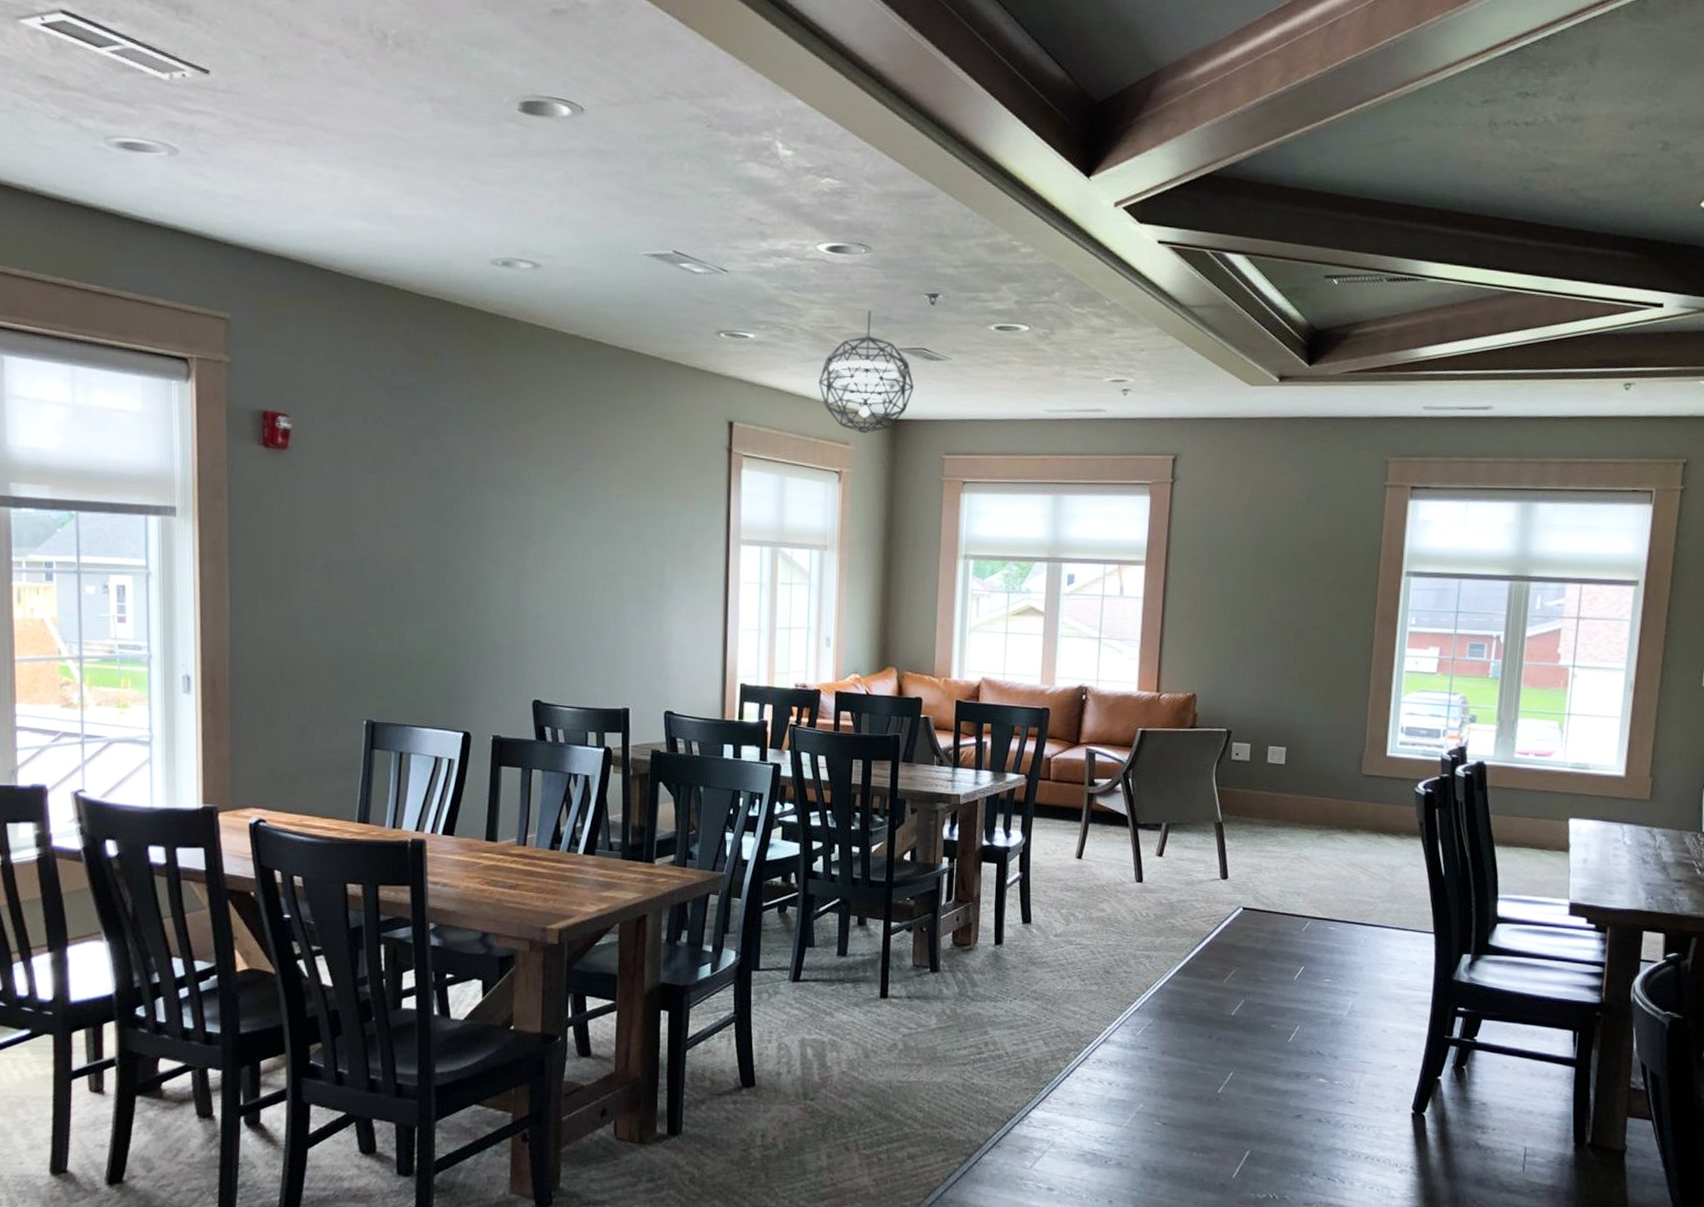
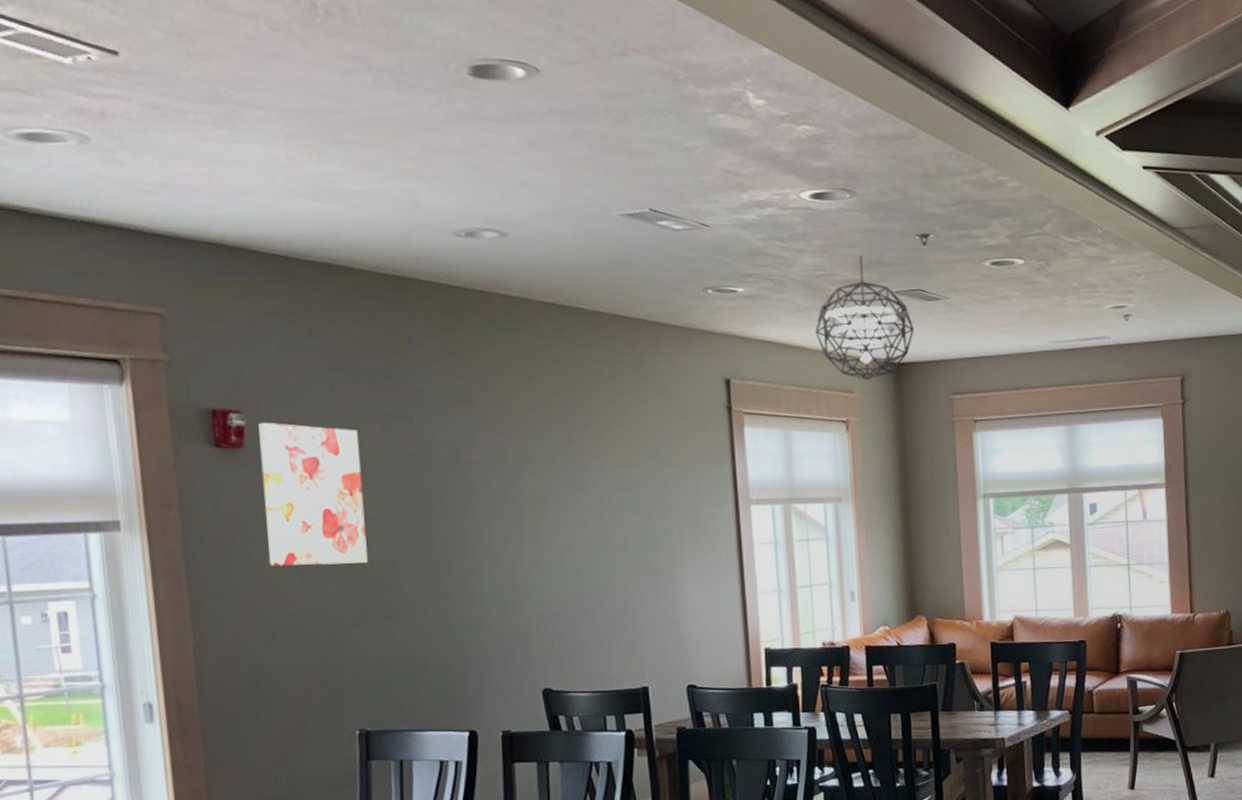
wall art: none [301,426,390,566] -> present [258,422,368,567]

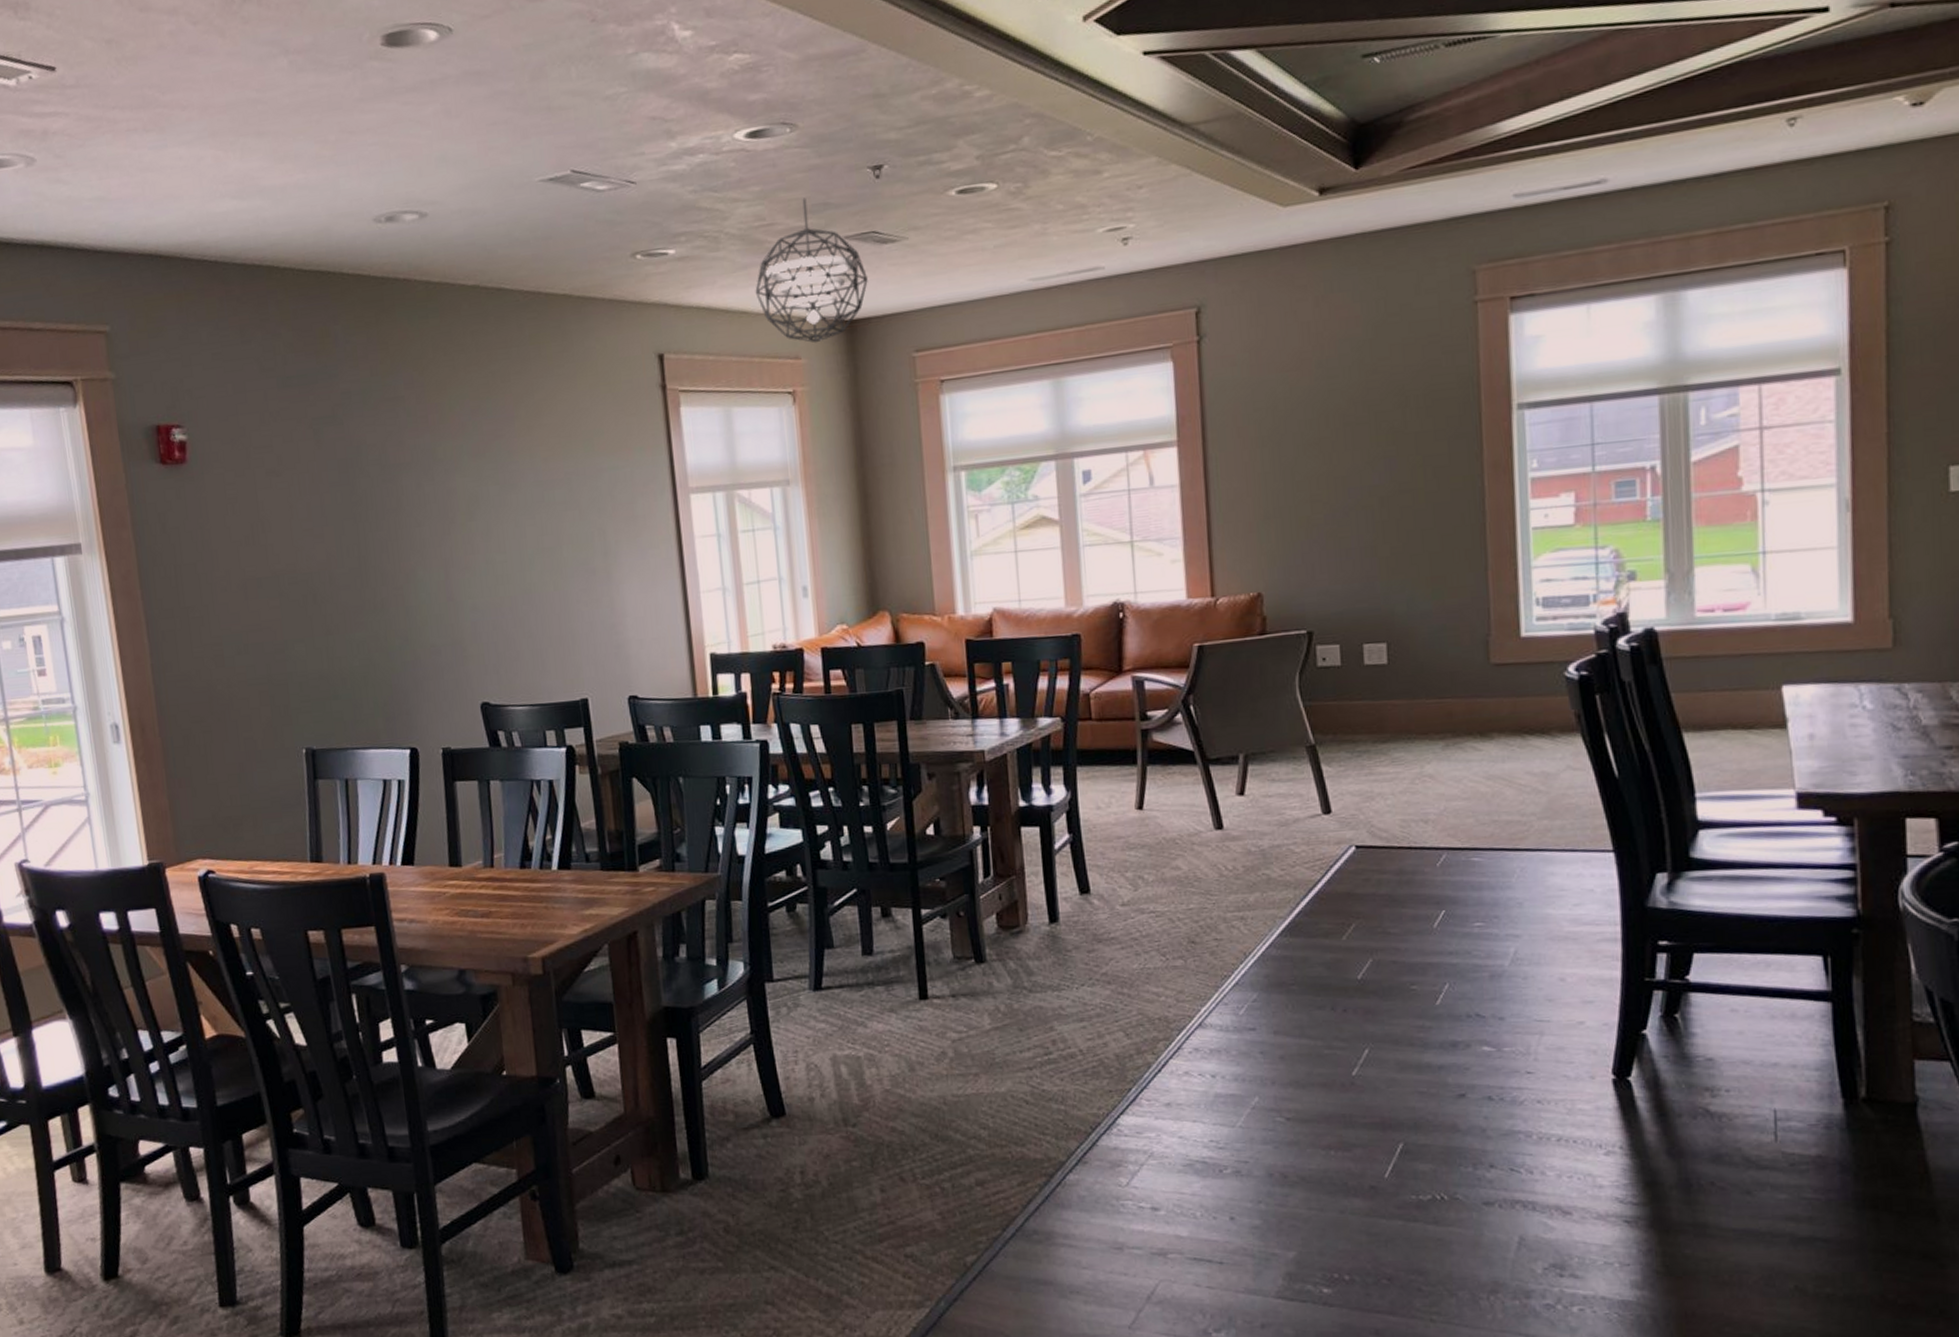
wall art: present [258,422,368,567] -> none [199,435,306,583]

